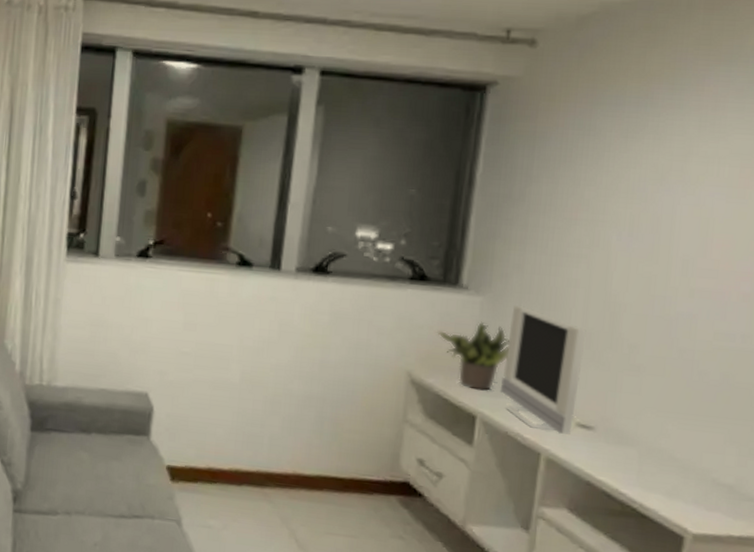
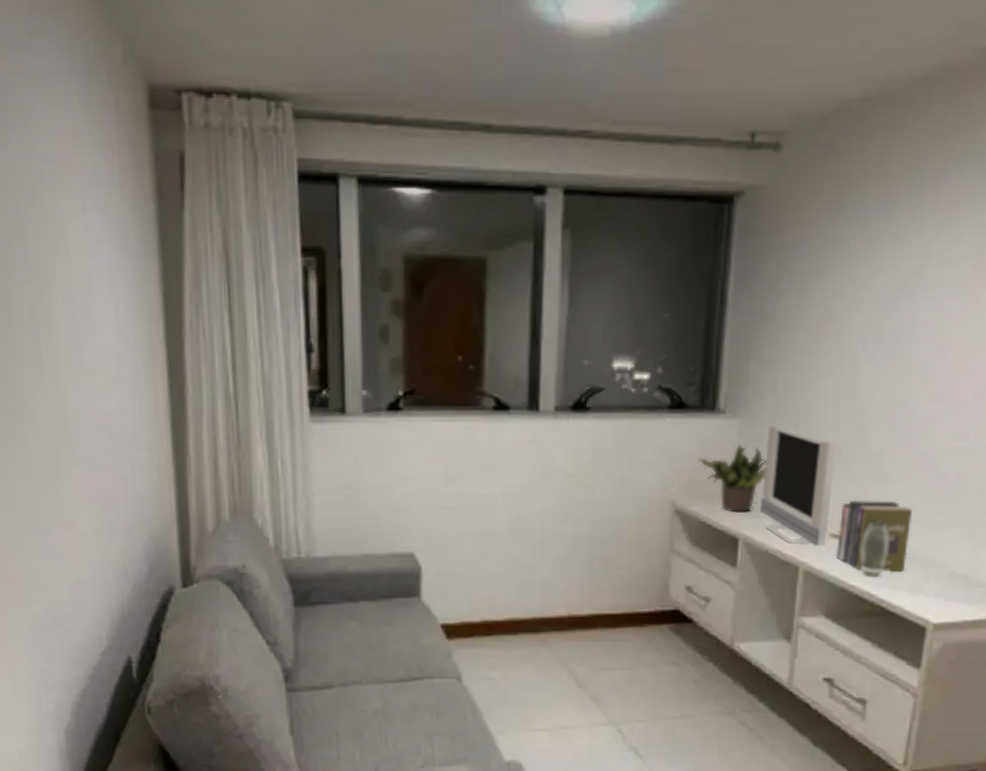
books: none [582,390,670,473] -> present [836,500,913,572]
vase: none [609,414,643,476] -> present [860,520,890,579]

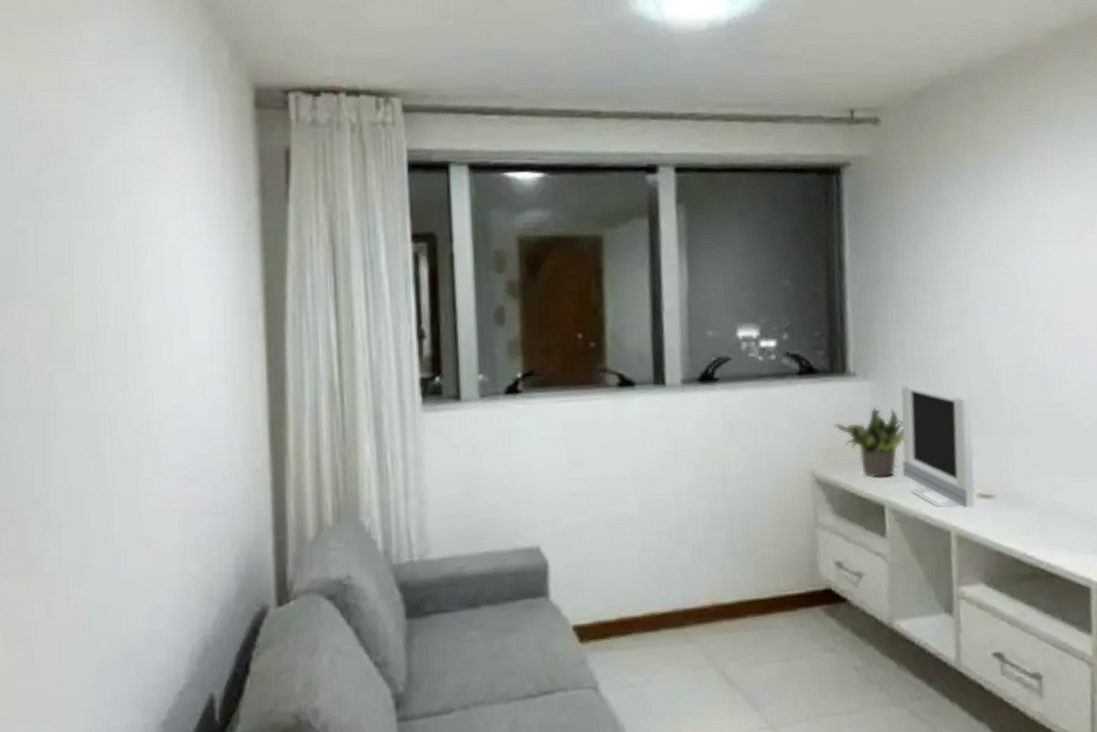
books: present [836,500,913,572] -> none [985,455,1059,531]
vase: present [860,520,890,579] -> none [1010,476,1039,539]

